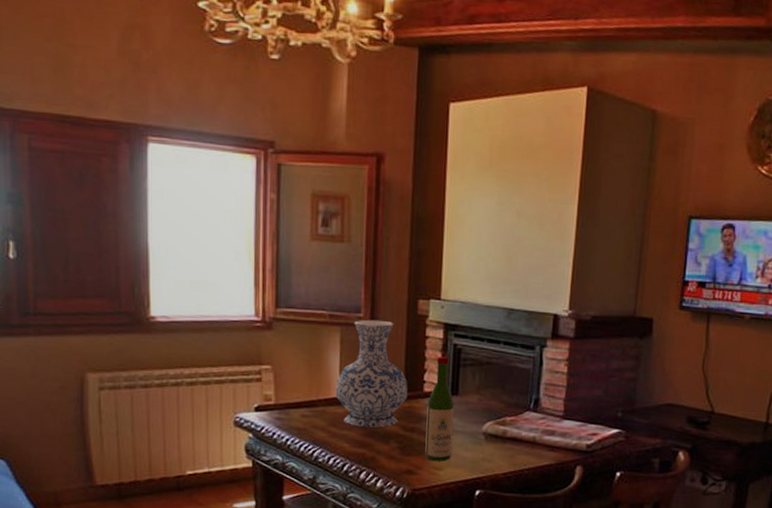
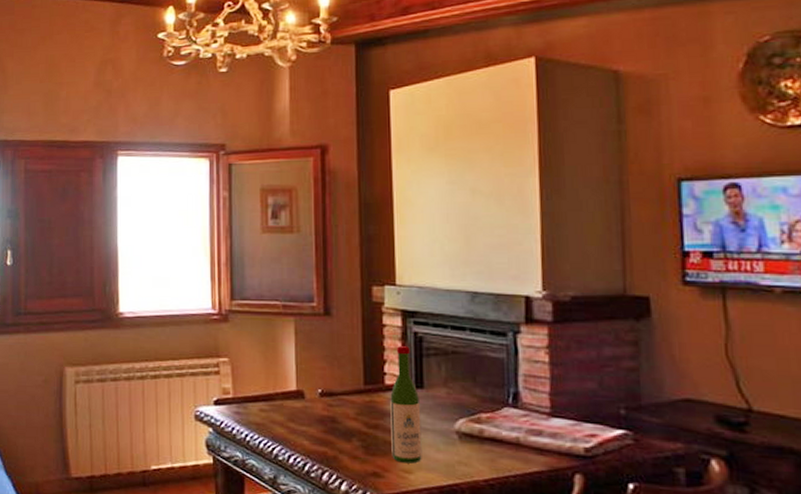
vase: present [335,319,408,428] -> none [292,308,369,424]

